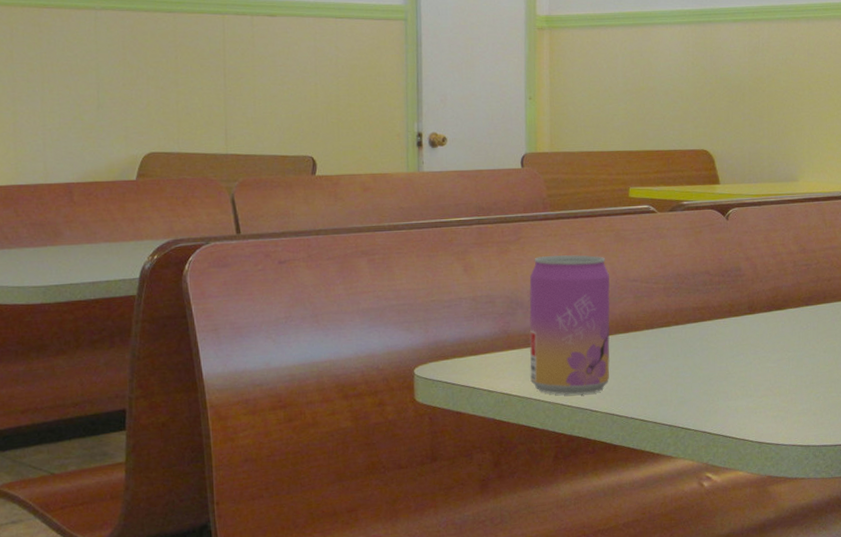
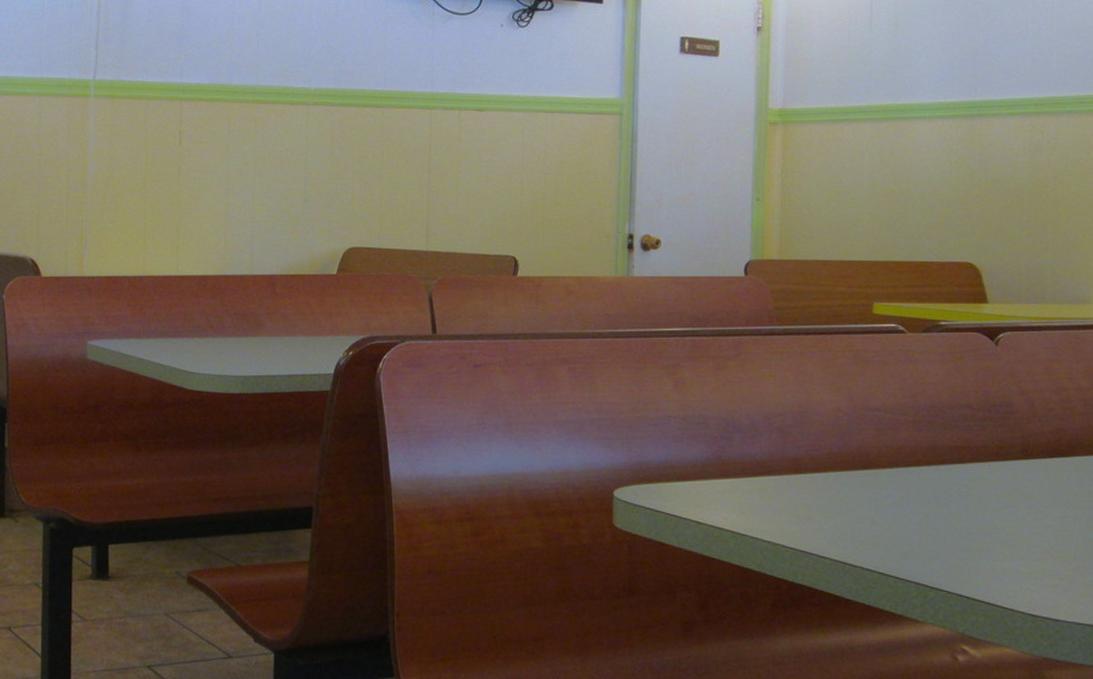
beverage can: present [529,255,610,395] -> none [746,376,847,537]

